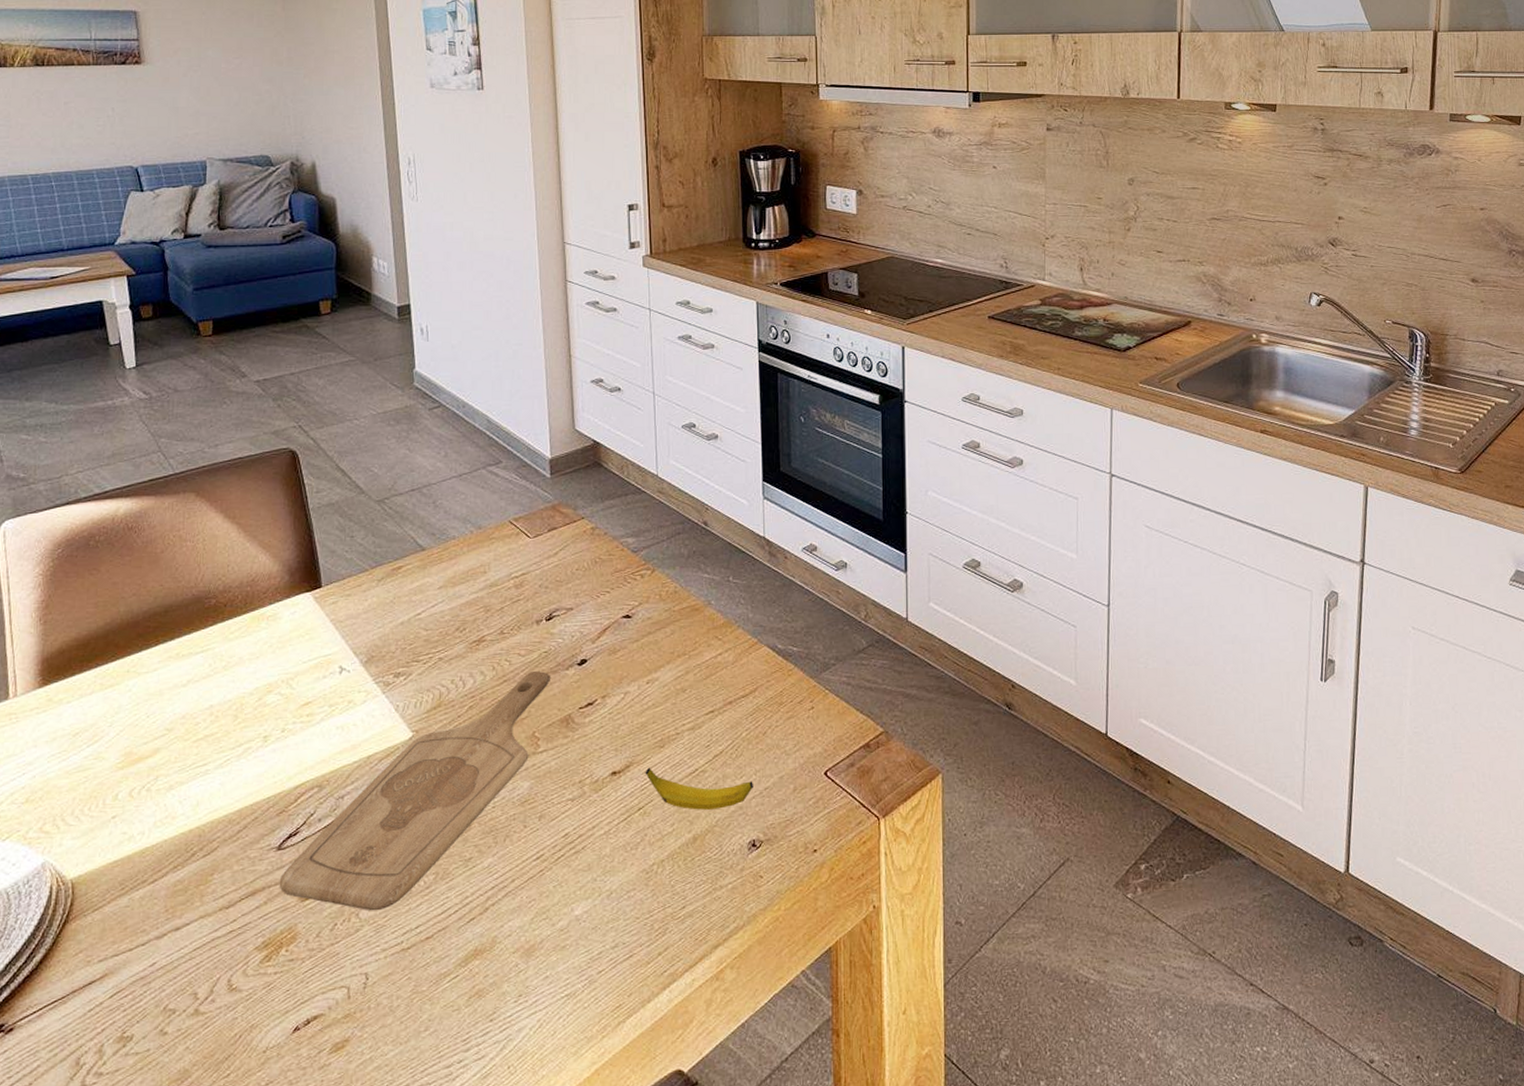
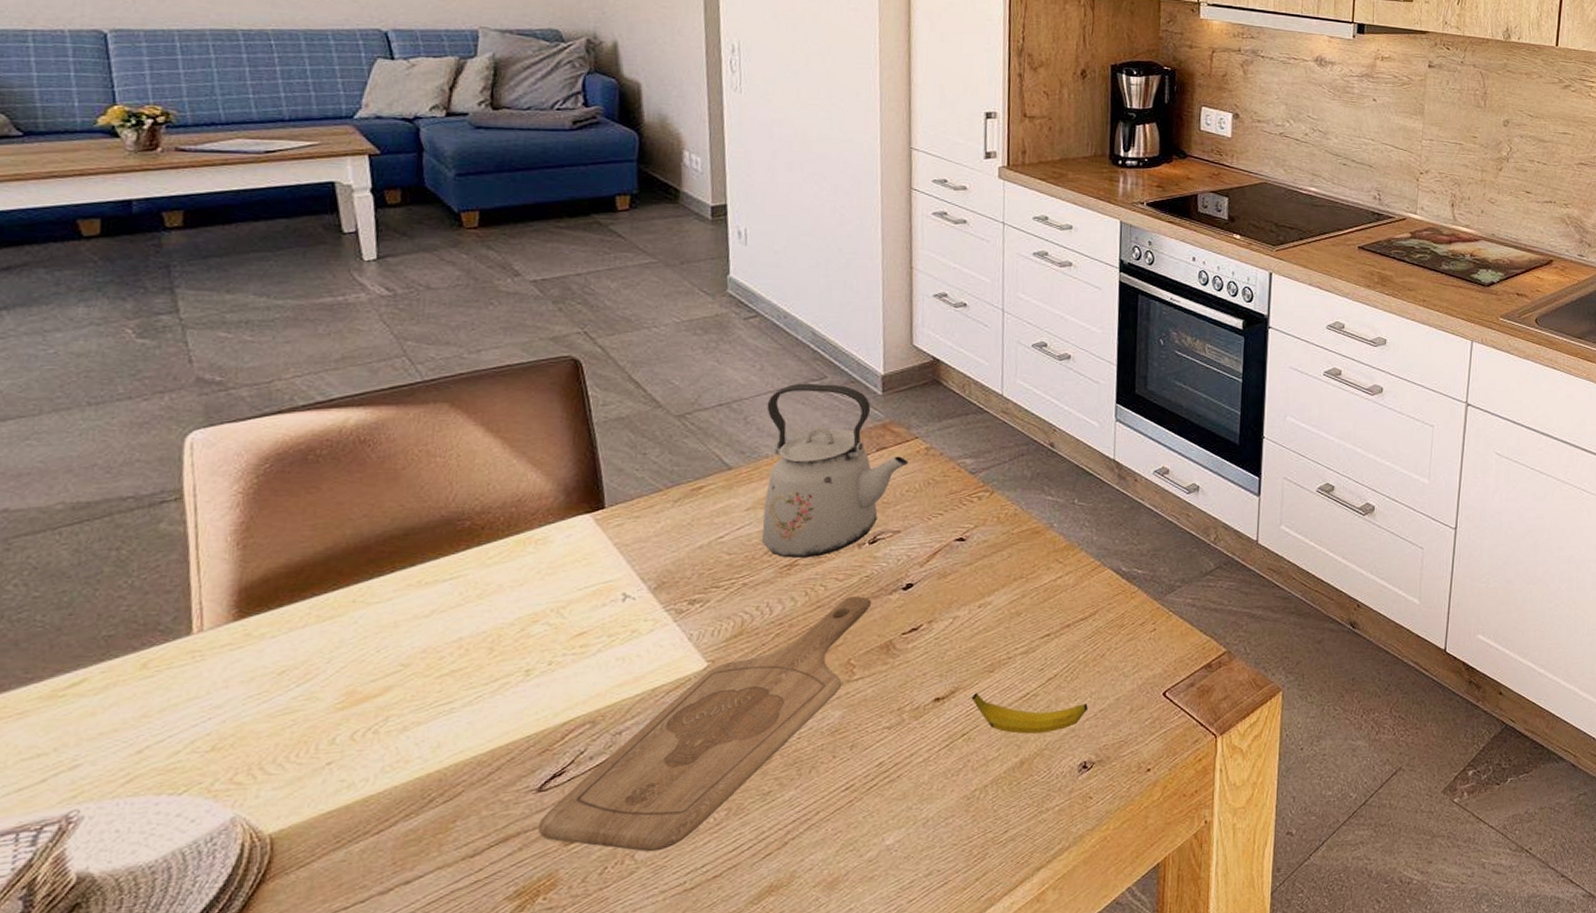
kettle: none [452,468,577,635] -> present [762,383,909,559]

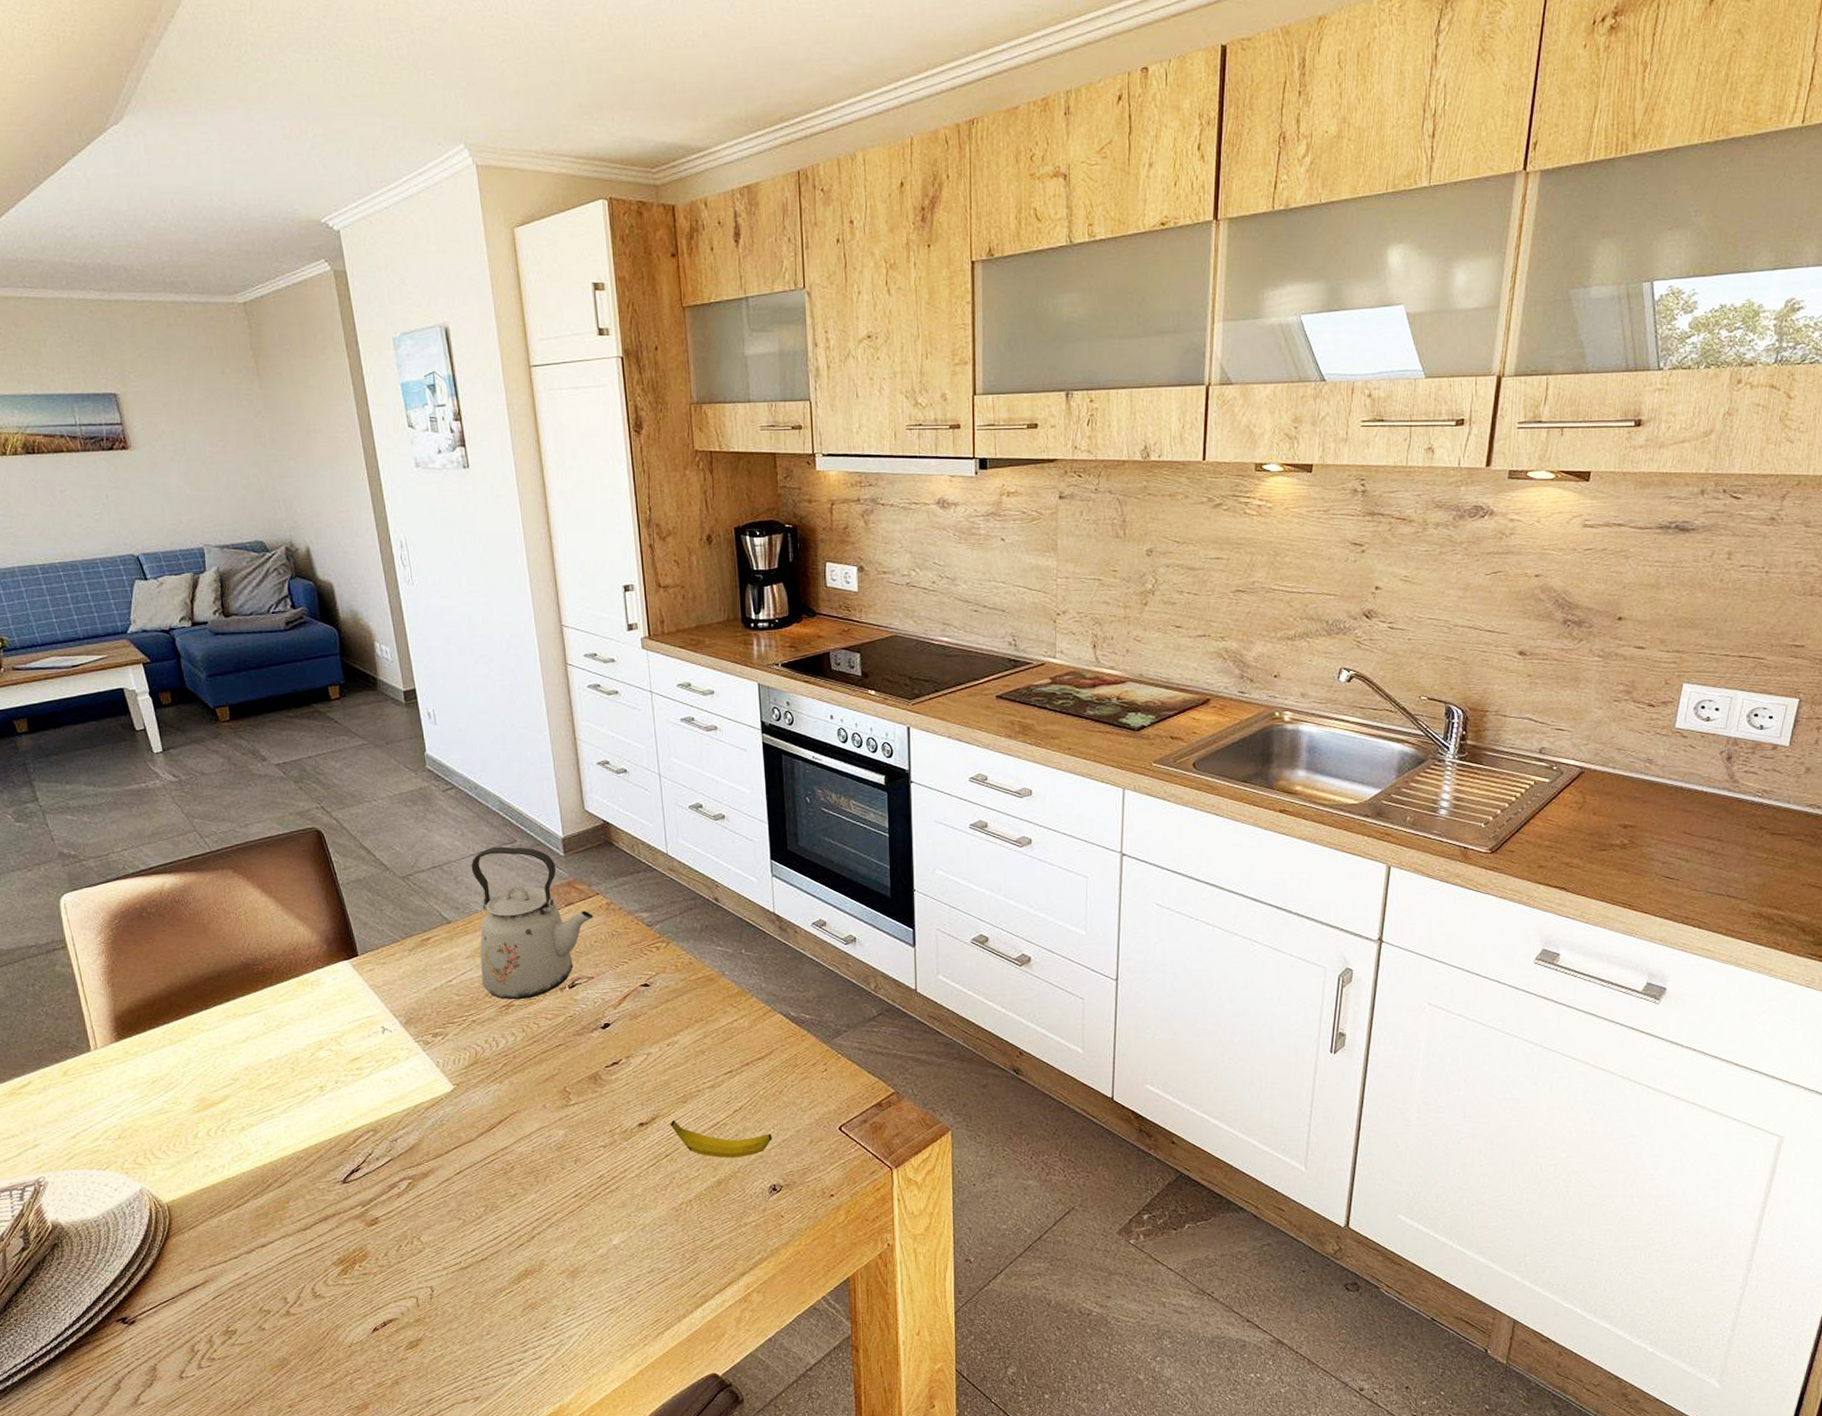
cutting board: present [537,595,871,852] -> none [347,1033,577,1236]

